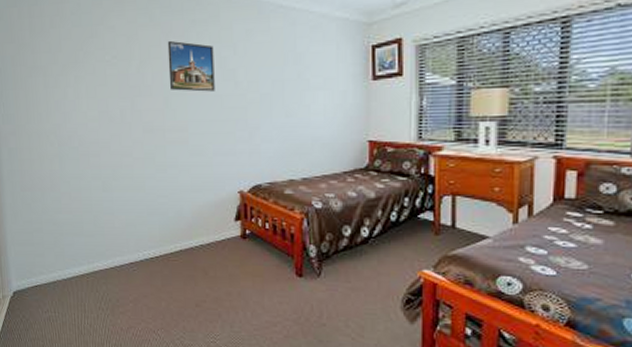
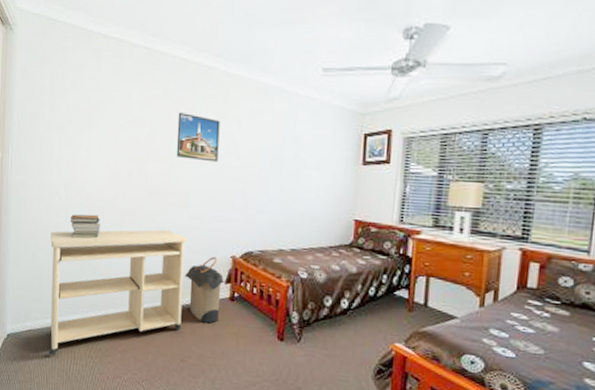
desk: none [46,169,193,310] -> present [48,229,187,355]
book stack: none [64,159,98,186] -> present [69,214,101,239]
laundry hamper: none [192,193,234,264] -> present [185,256,225,323]

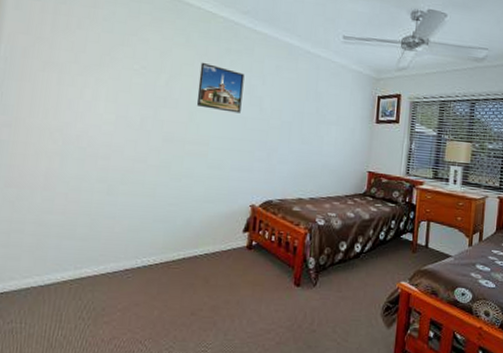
desk: present [48,229,187,355] -> none [25,178,205,320]
book stack: present [69,214,101,239] -> none [65,160,105,188]
laundry hamper: present [185,256,225,323] -> none [200,205,243,273]

